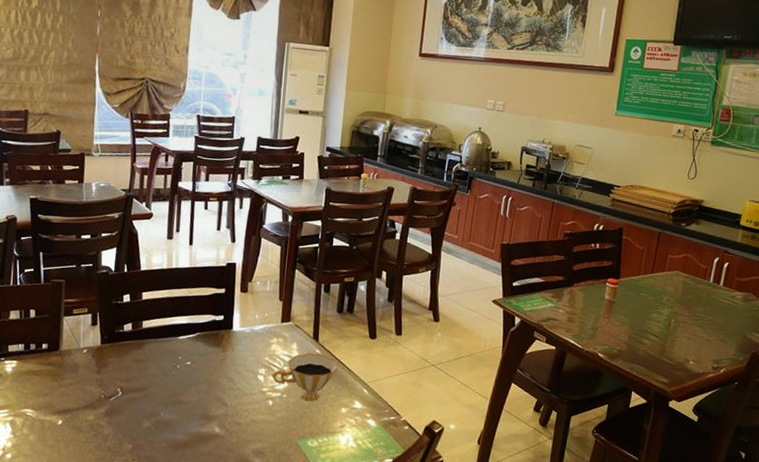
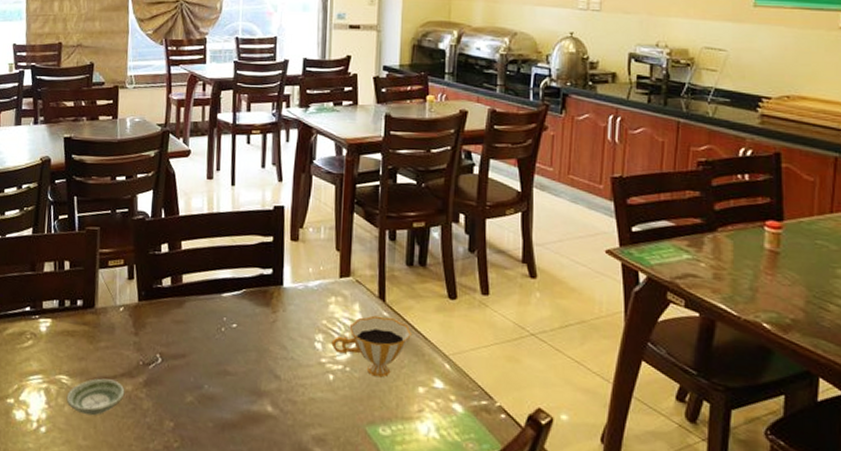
saucer: none [31,410,88,442] -> present [66,378,125,416]

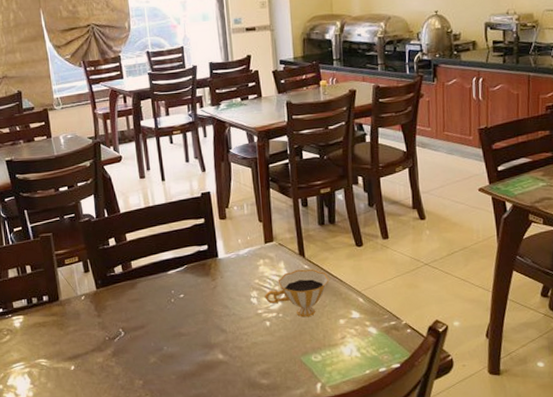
saucer: present [66,378,125,416] -> none [47,355,98,387]

